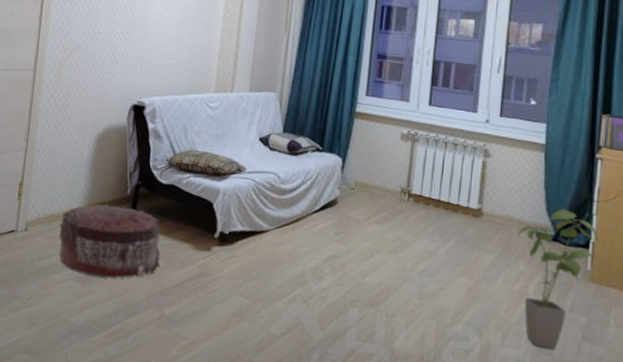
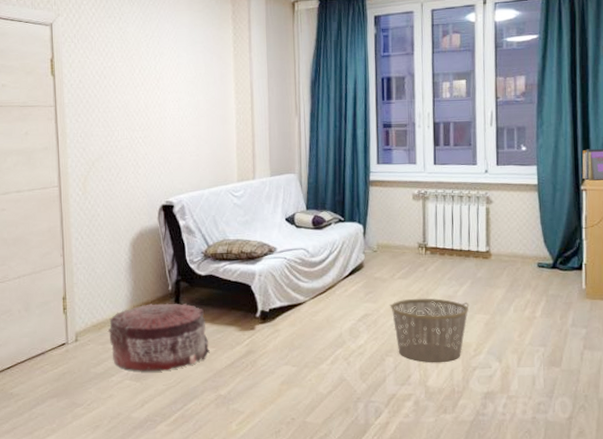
basket: none [361,246,452,326] -> present [389,298,469,363]
house plant: present [517,208,599,350] -> none [522,239,589,362]

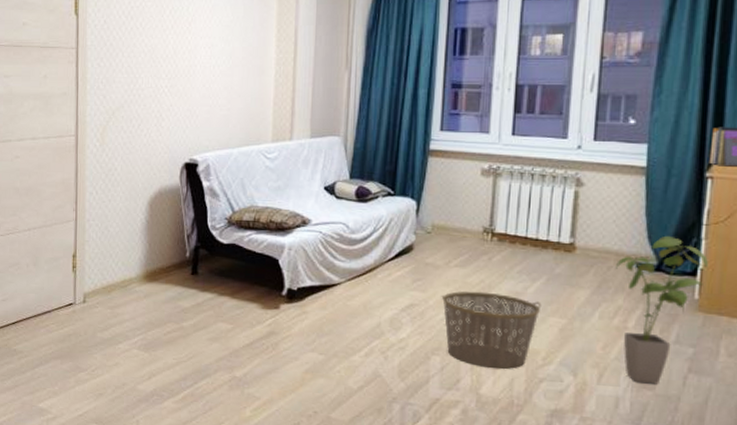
pouf: present [108,302,210,371] -> none [119,270,227,344]
house plant: none [522,239,589,362] -> present [614,235,708,384]

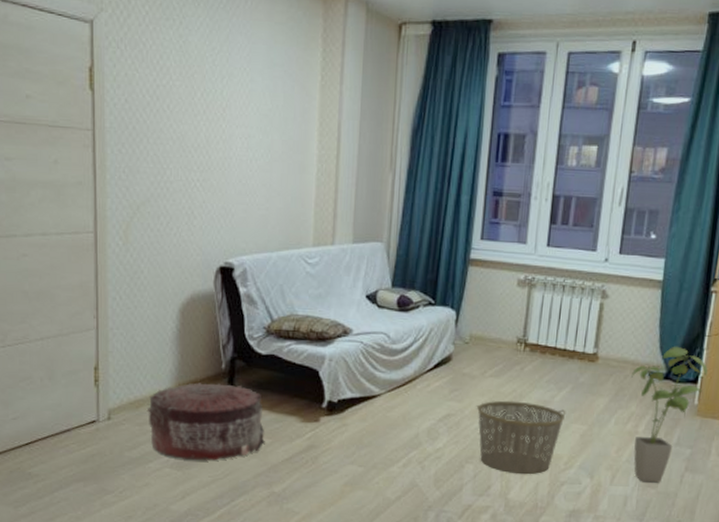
pouf: none [119,270,227,344] -> present [148,383,265,460]

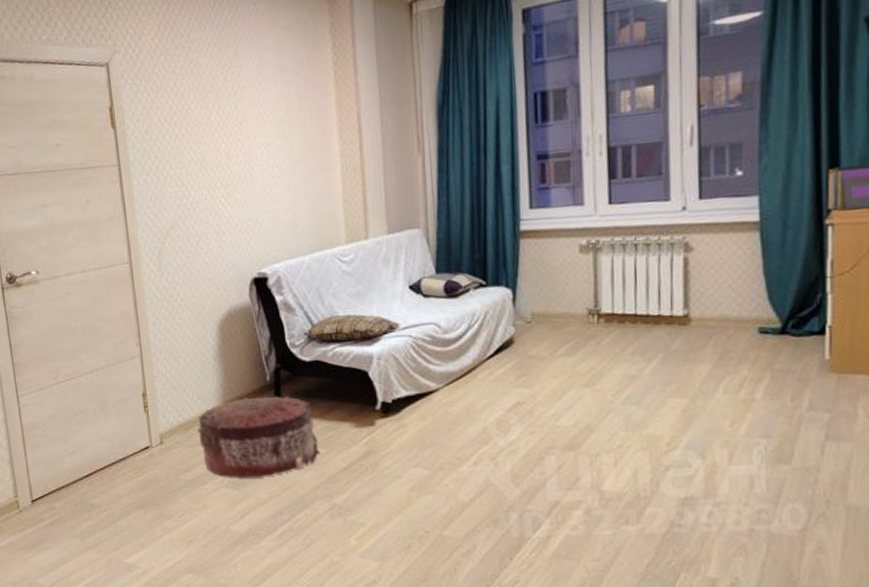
basket: present [476,400,566,475] -> none [549,379,660,462]
house plant: present [630,346,708,483] -> none [735,294,836,458]

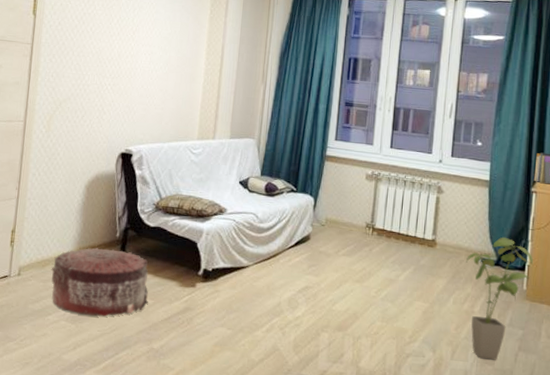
house plant: none [735,294,836,458] -> present [465,237,533,360]

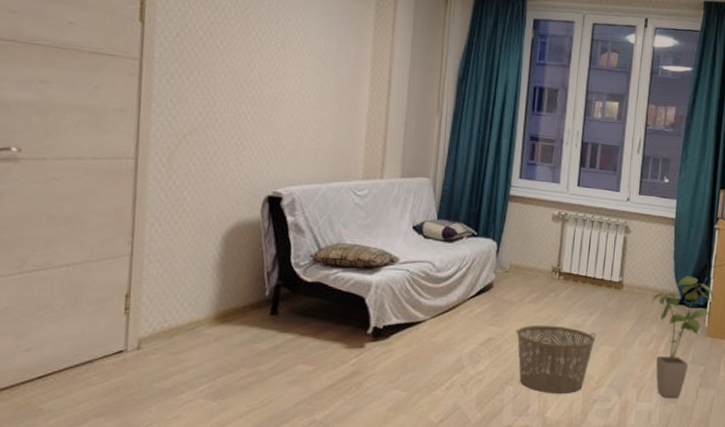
pouf: present [51,247,149,317] -> none [183,310,309,389]
basket: none [331,277,410,346] -> present [515,325,597,394]

